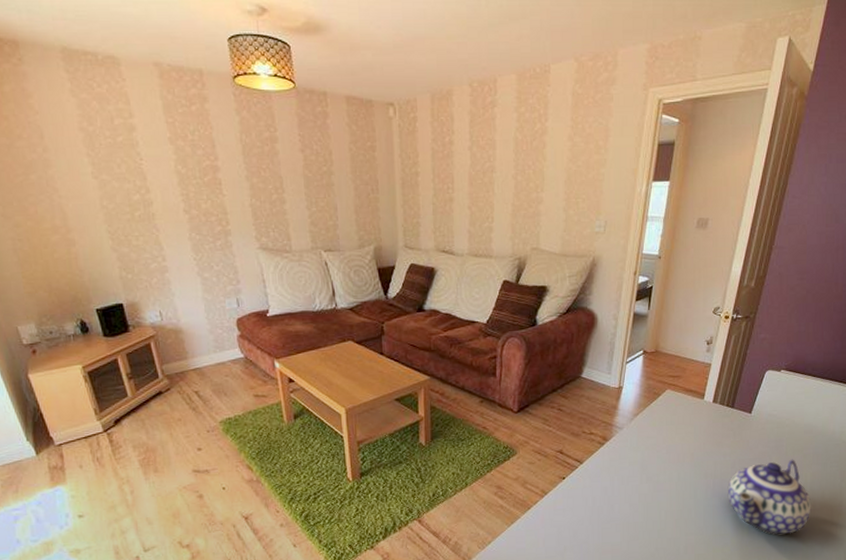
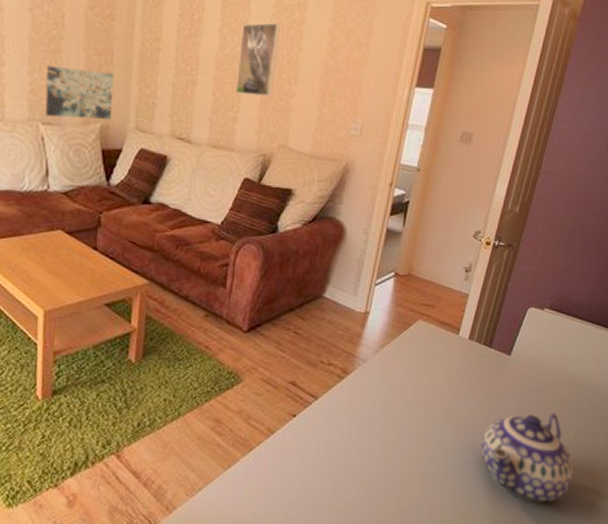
wall art: none [322,198,383,244] -> present [45,65,114,119]
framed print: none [488,136,524,206] -> present [236,22,280,97]

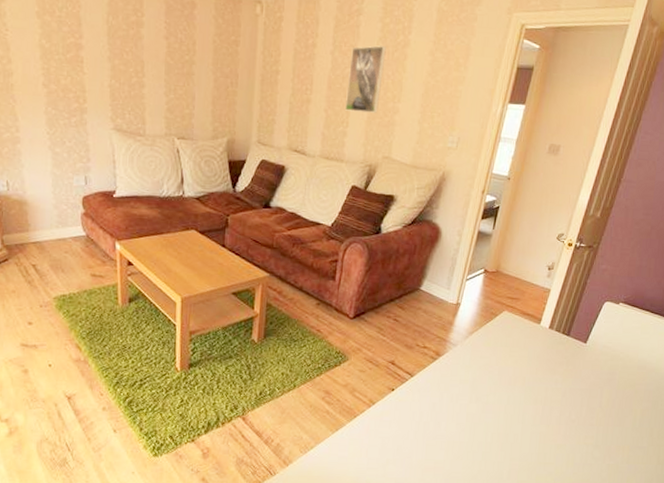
wall art: present [45,65,114,119] -> none [179,87,239,134]
teapot: present [481,412,574,503] -> none [556,393,639,470]

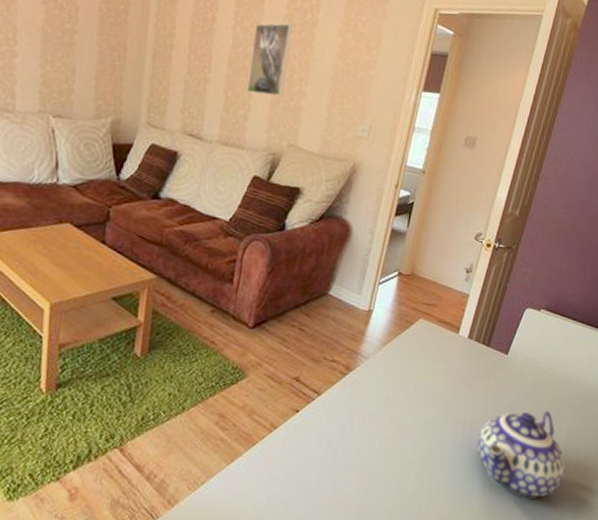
teapot: none [556,393,639,470] -> present [477,410,565,498]

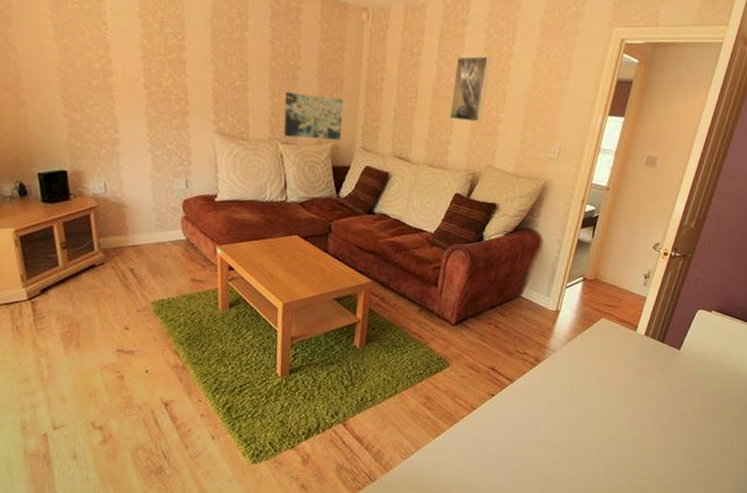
wall art: none [56,58,127,114] -> present [283,91,344,140]
teapot: present [477,410,565,498] -> none [650,398,729,472]

